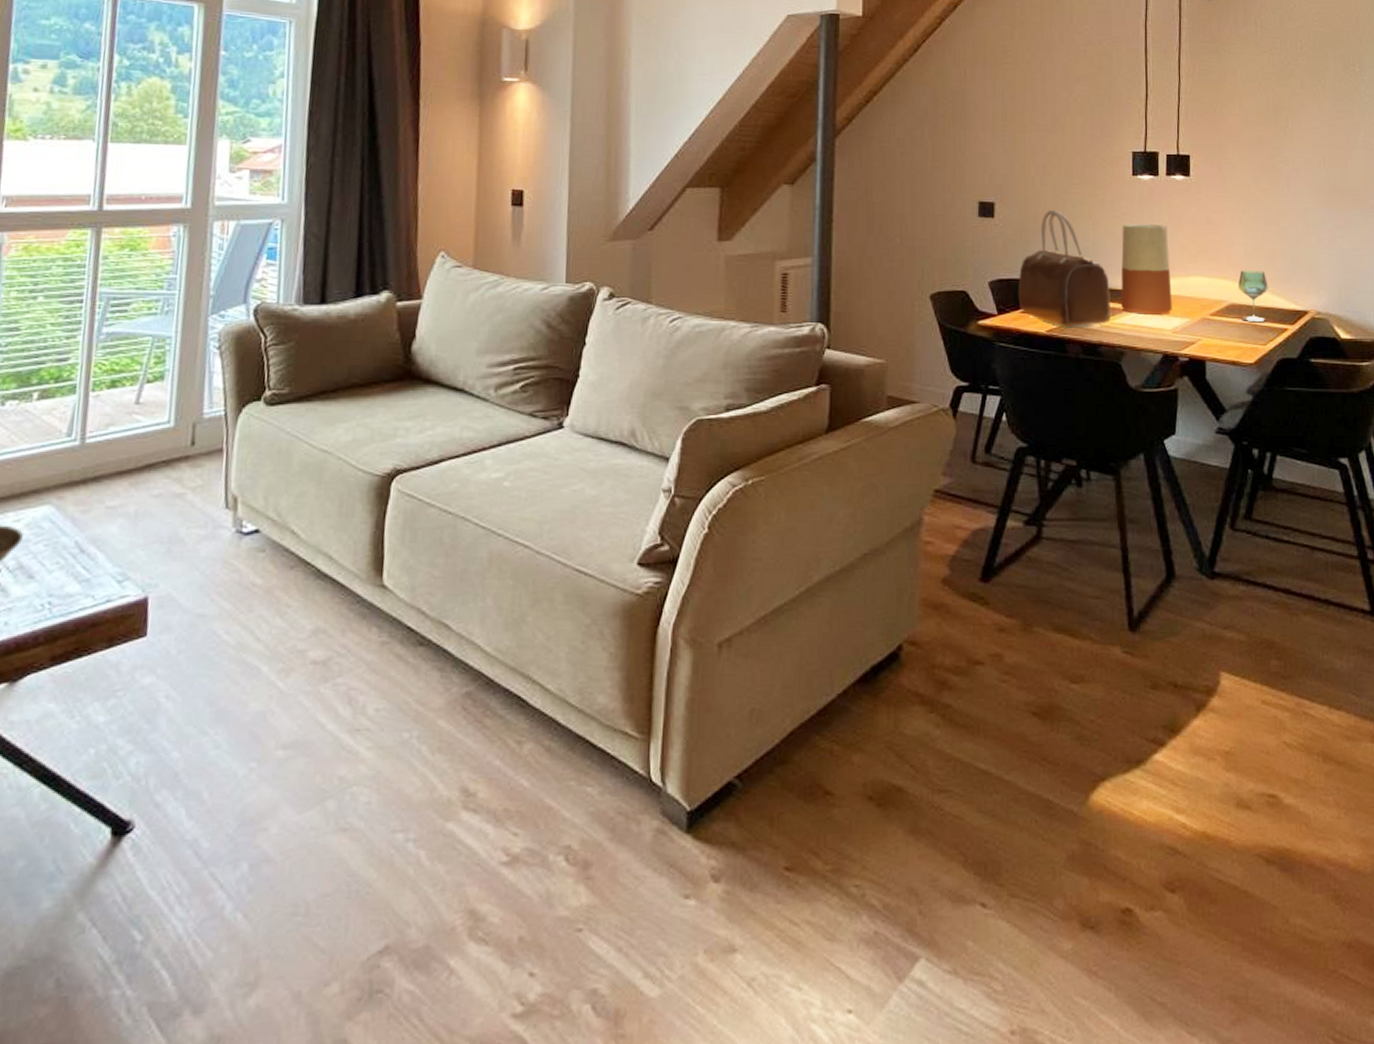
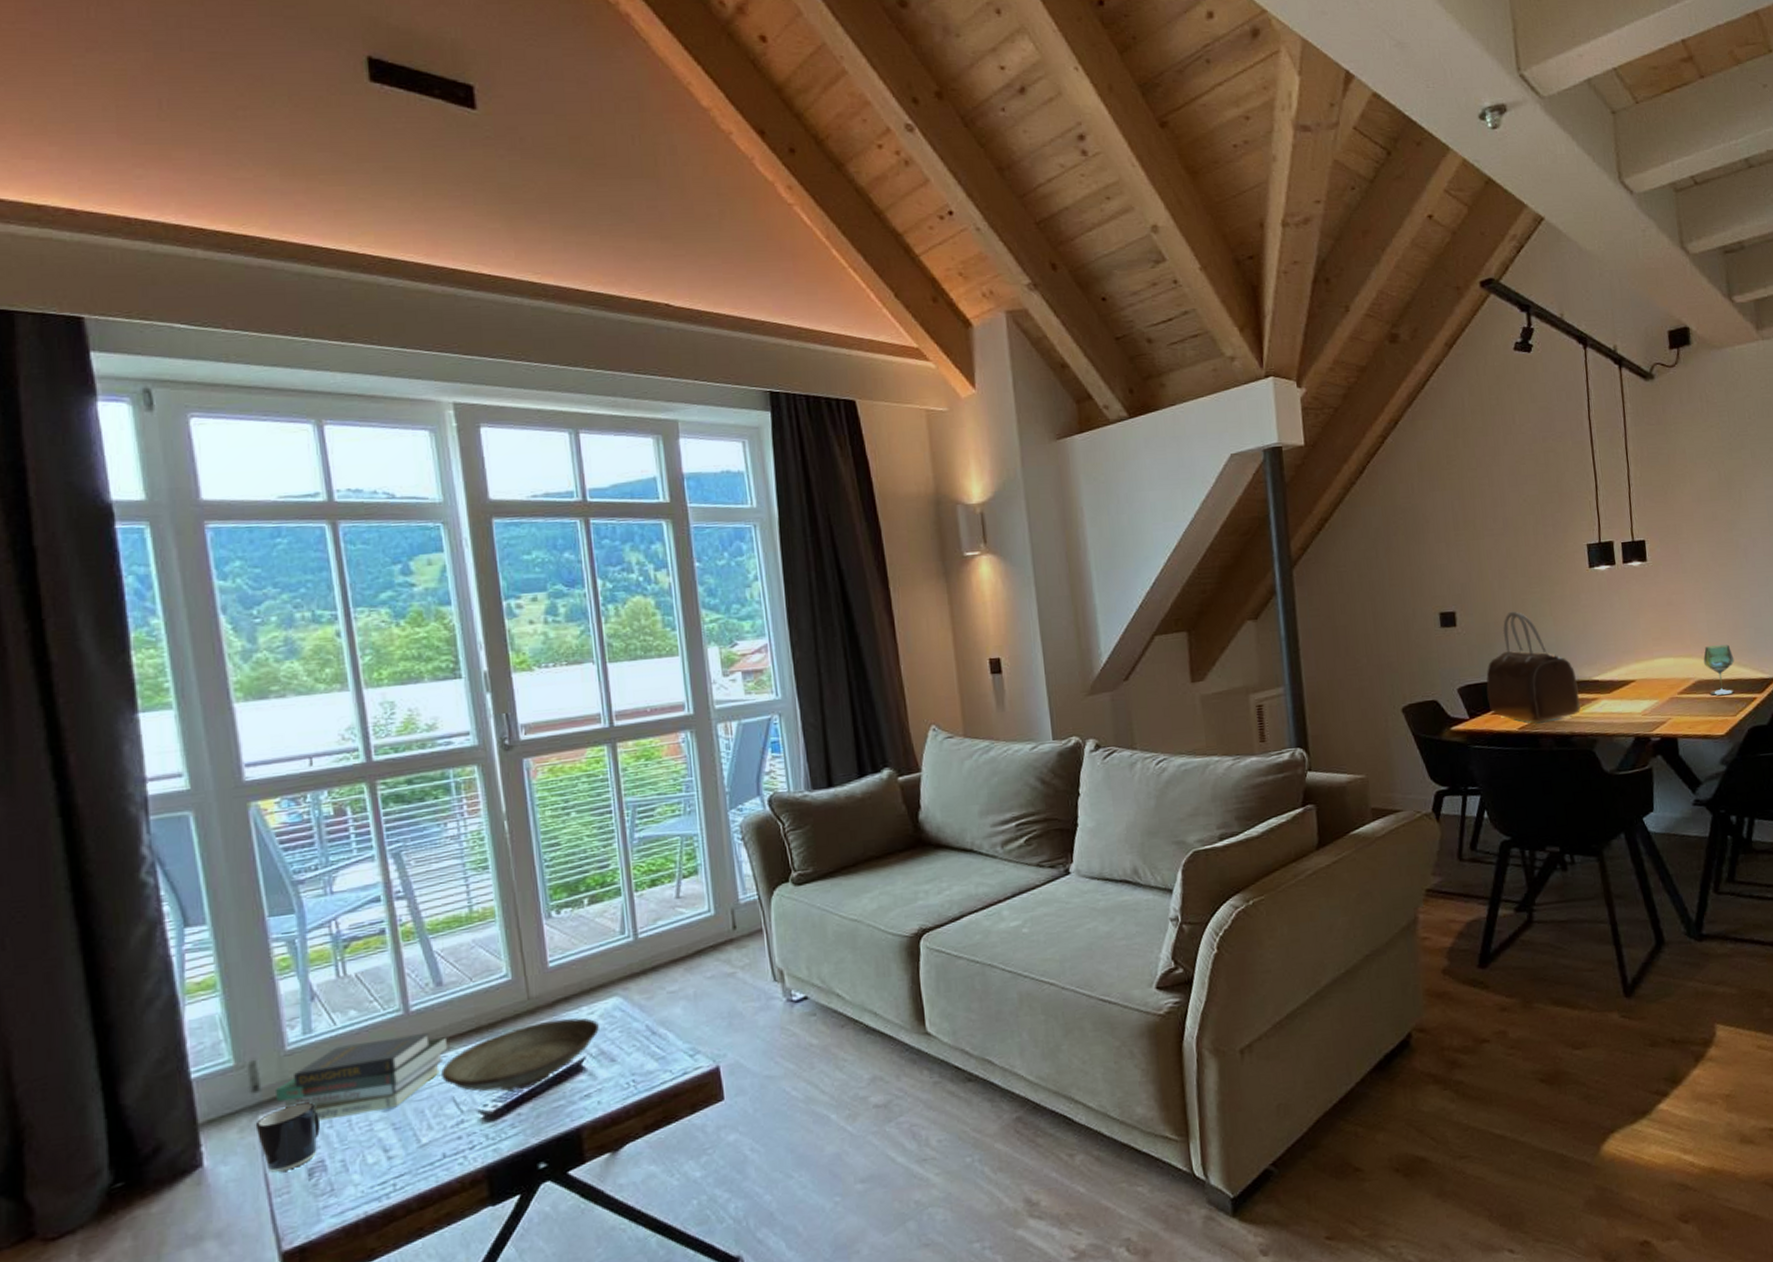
vase: present [1121,224,1172,315] -> none [1583,612,1640,702]

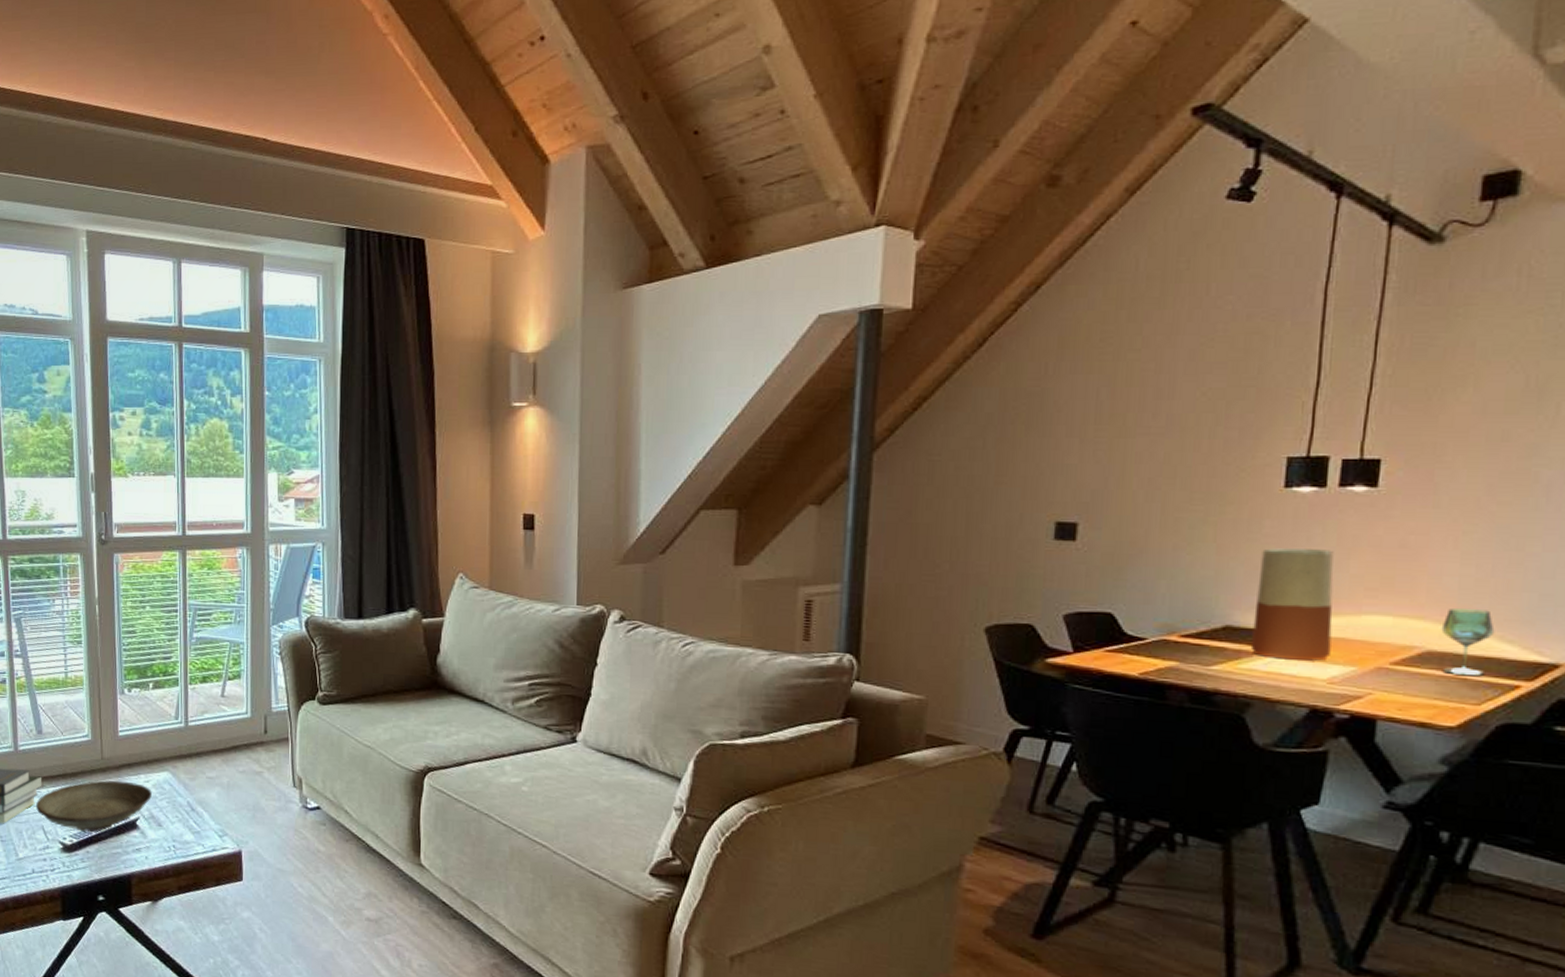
handbag: present [1486,611,1580,723] -> none [1102,530,1237,671]
vase: none [1583,612,1640,702] -> present [1252,548,1334,661]

